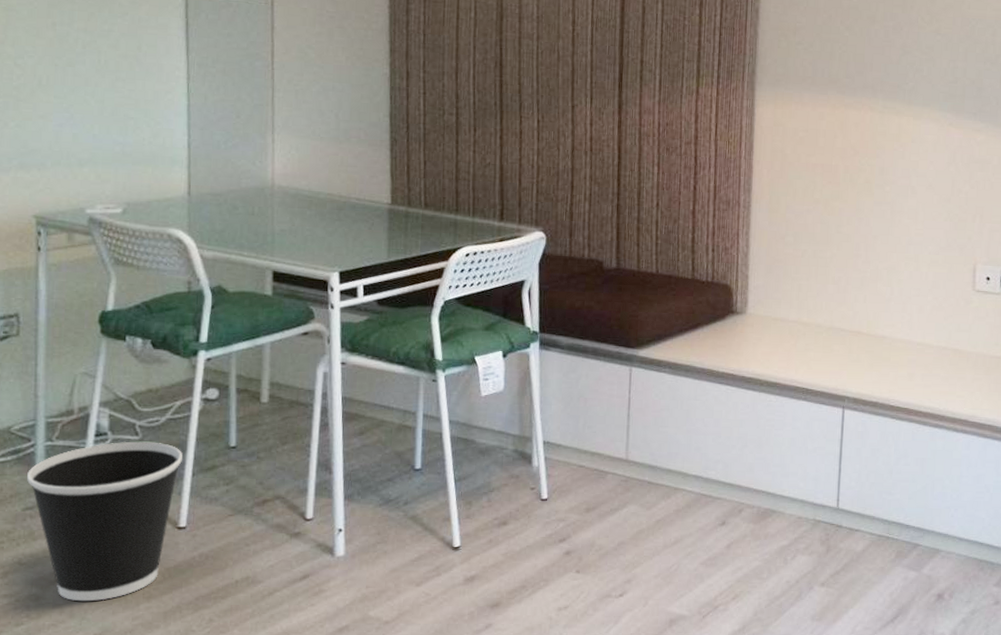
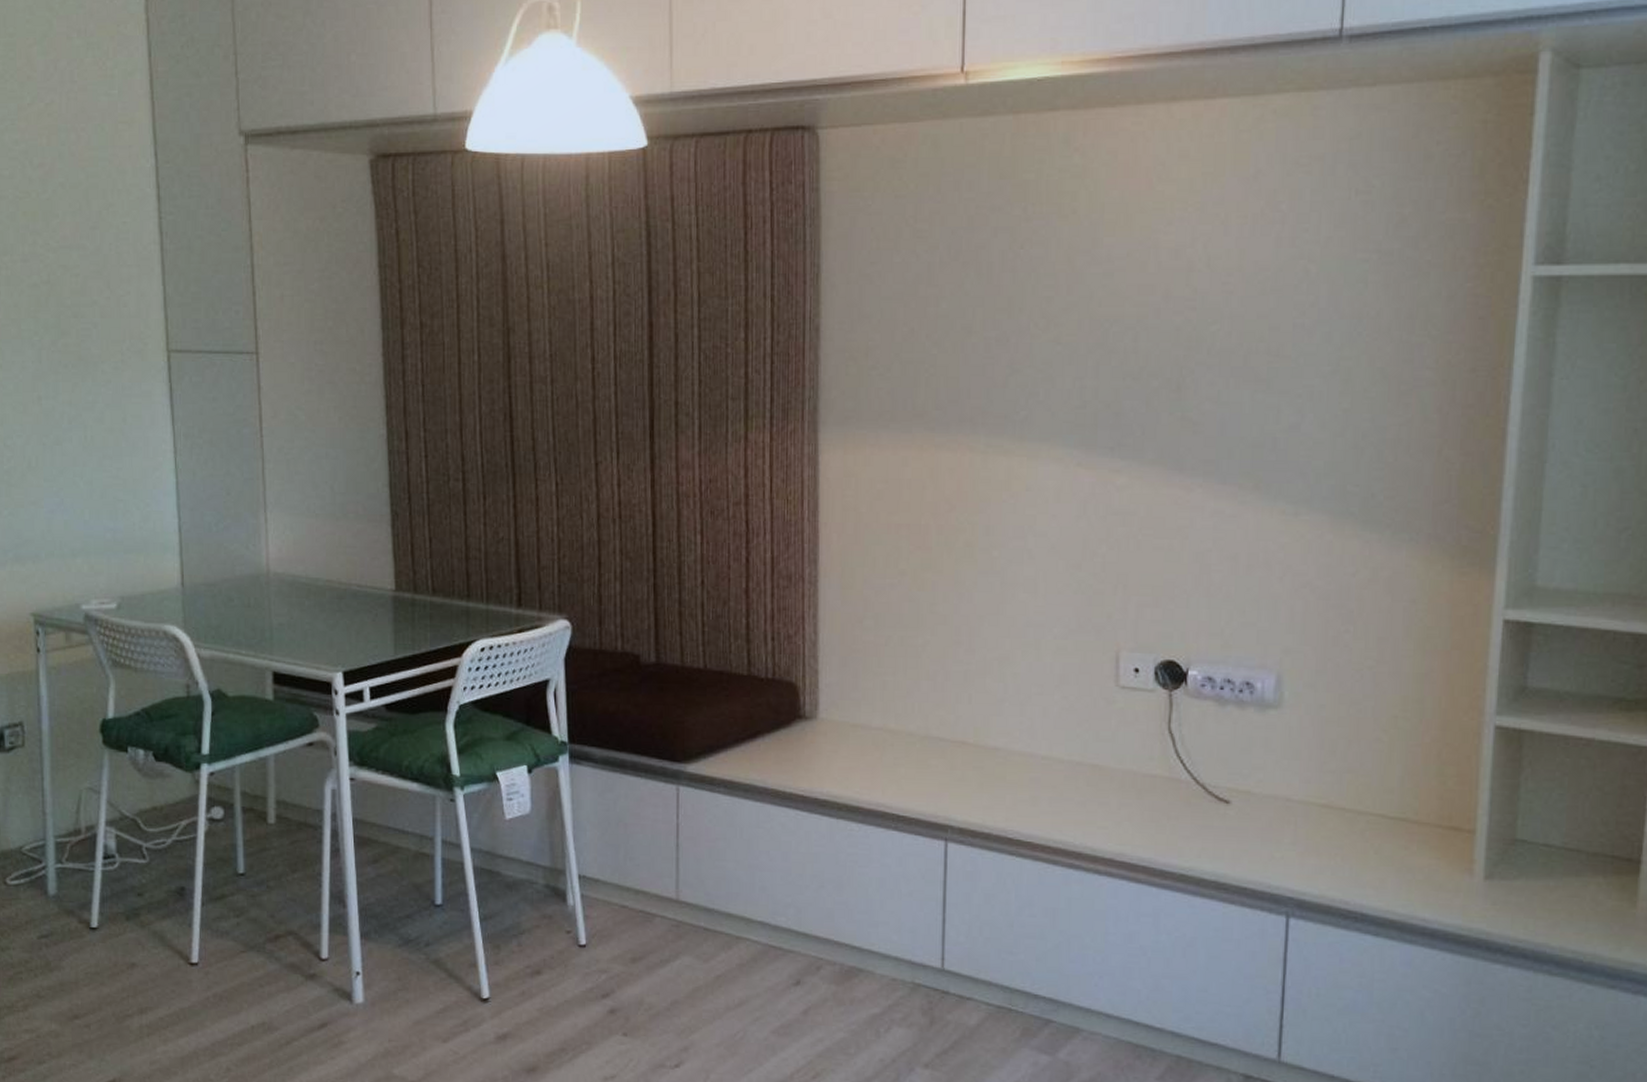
wastebasket: present [27,441,182,602] -> none [40,865,191,1042]

